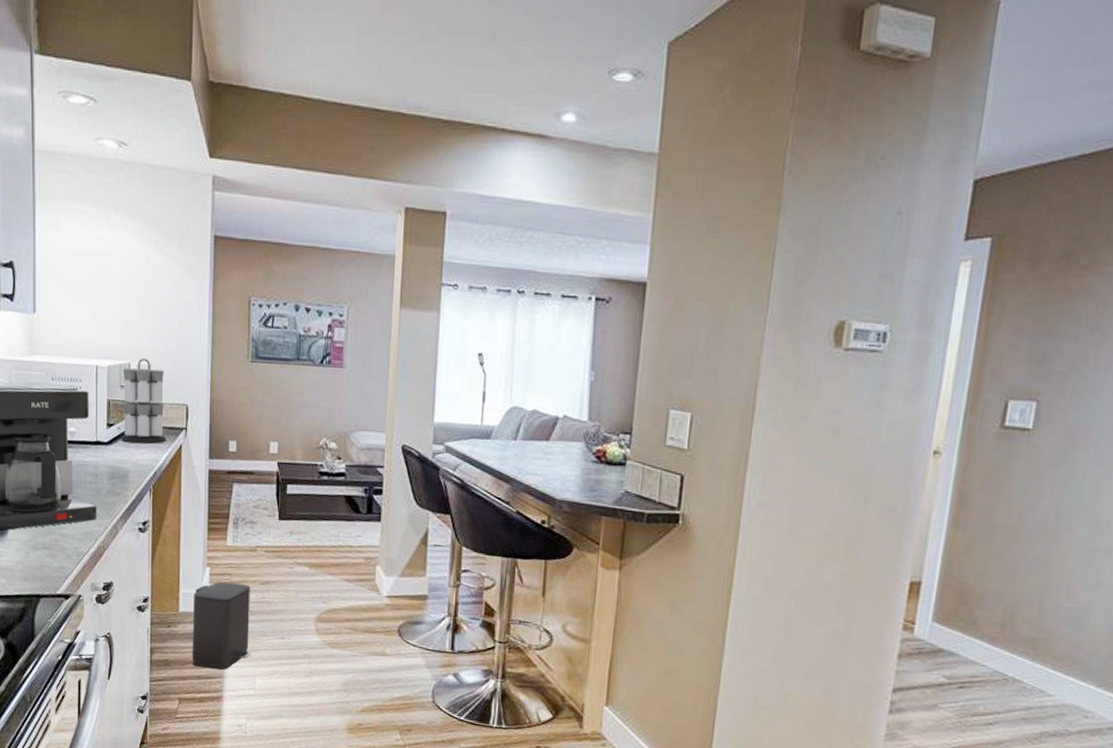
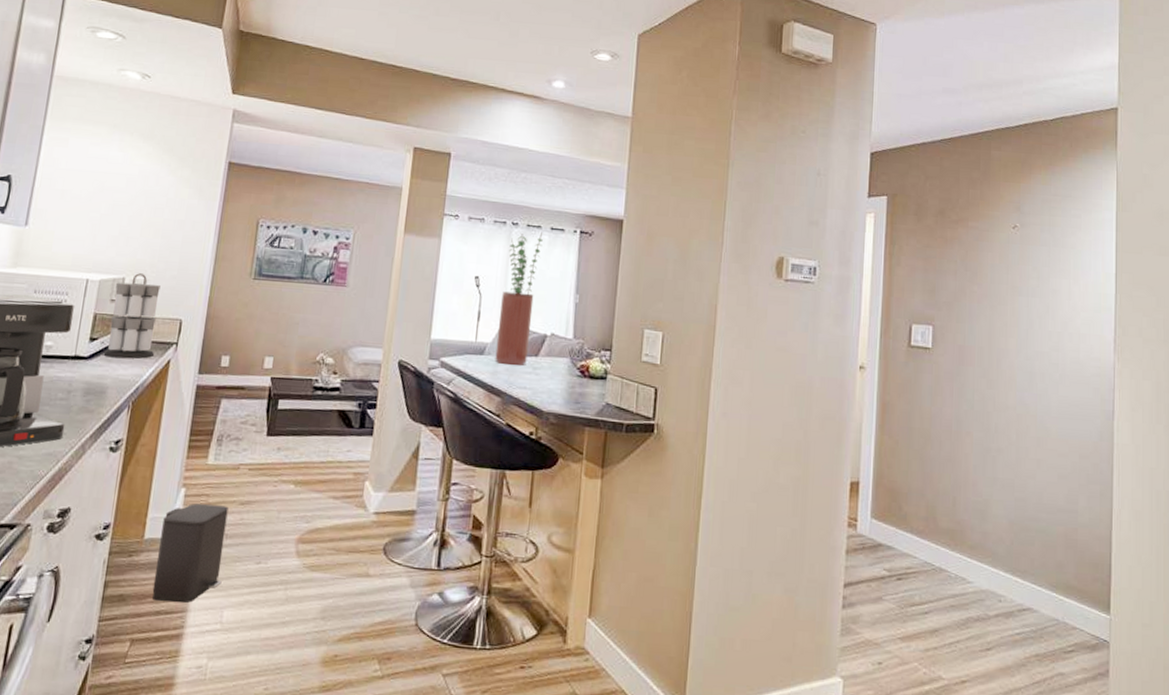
vase: none [502,300,553,451] -> present [495,231,543,367]

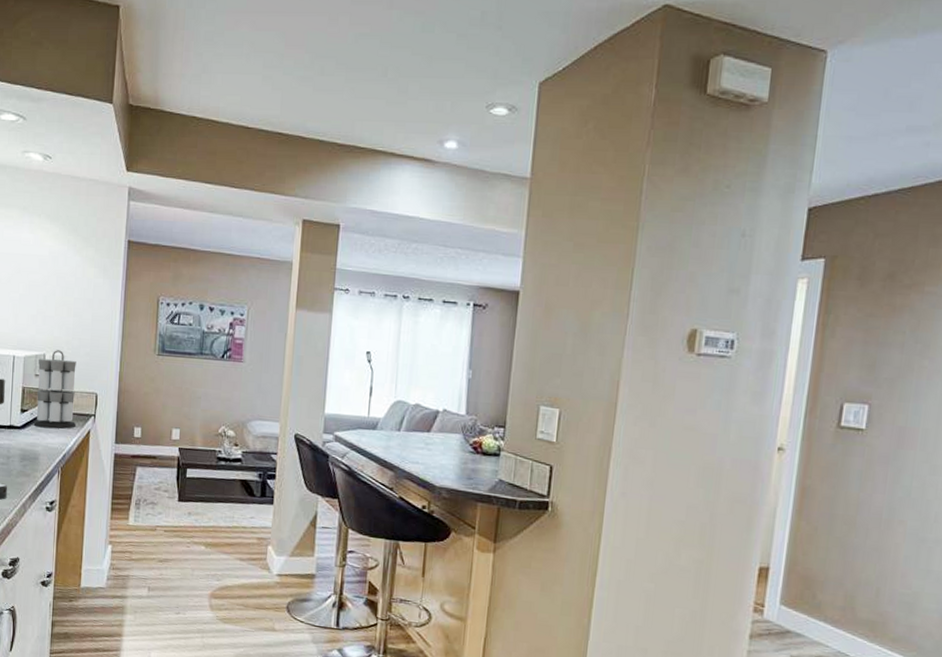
pedal bin: present [152,503,229,603] -> none [91,559,149,643]
vase: present [495,231,543,367] -> none [387,305,435,442]

